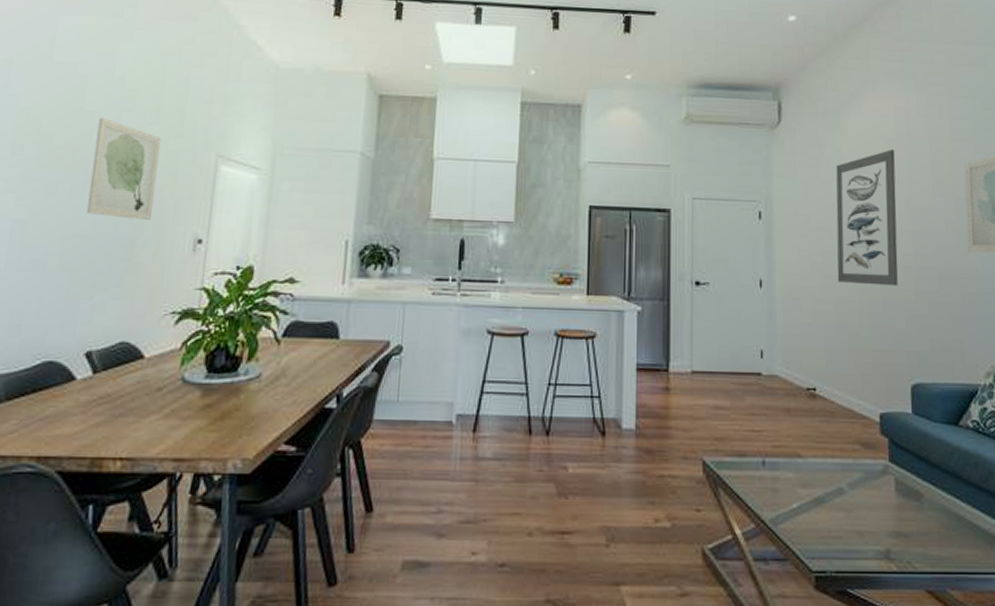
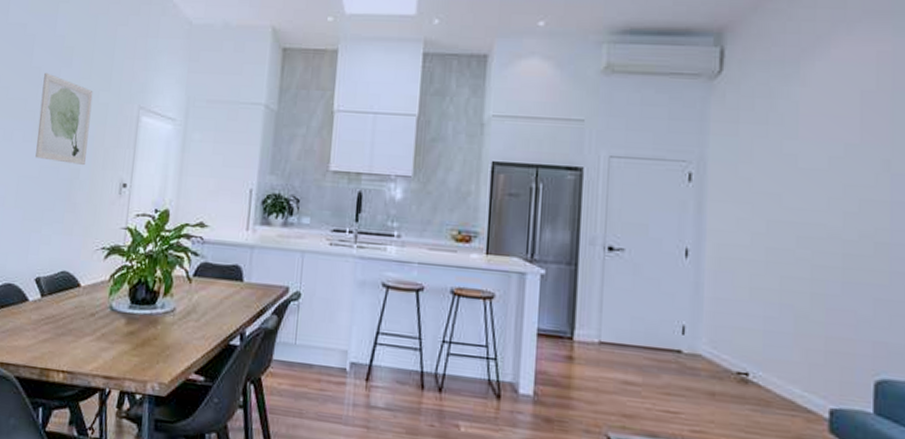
wall art: present [836,149,898,286] -> none [784,103,874,265]

